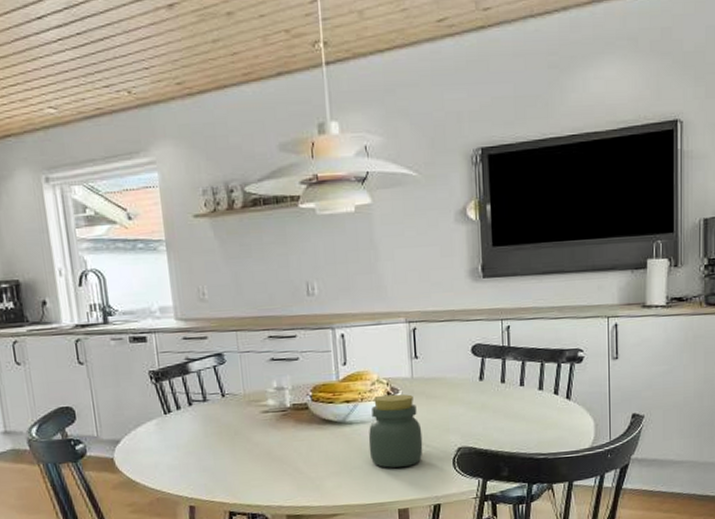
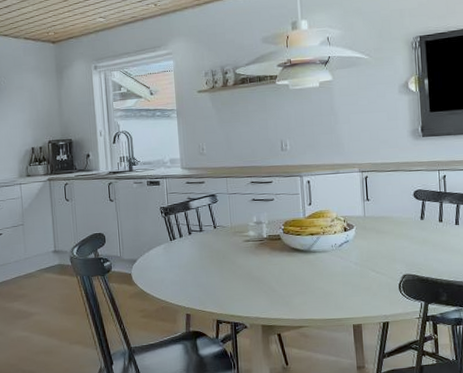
jar: present [368,394,423,468] -> none [328,229,374,290]

